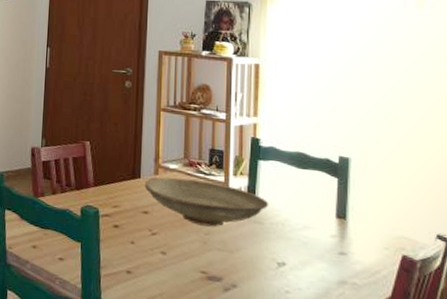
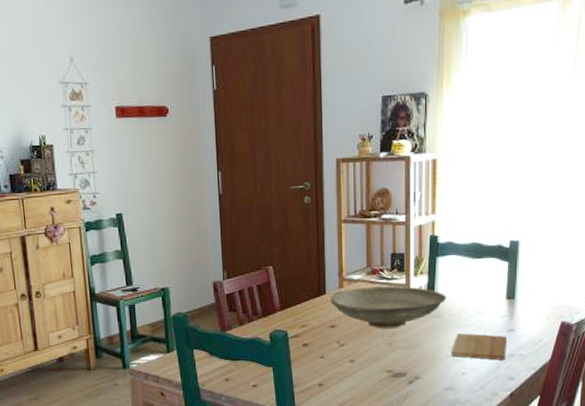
cutting board: none [273,245,338,287] -> present [451,333,507,361]

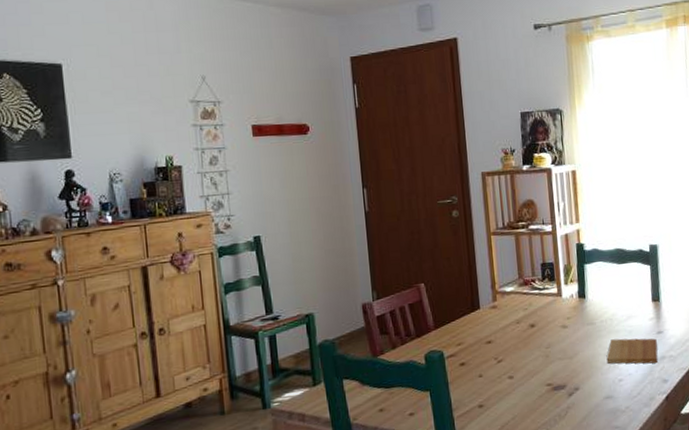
decorative bowl: present [330,286,447,329] -> none [484,295,598,341]

